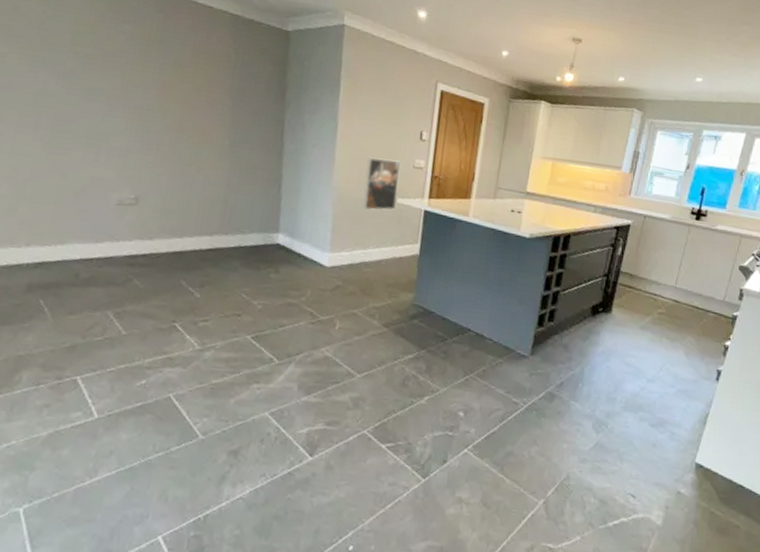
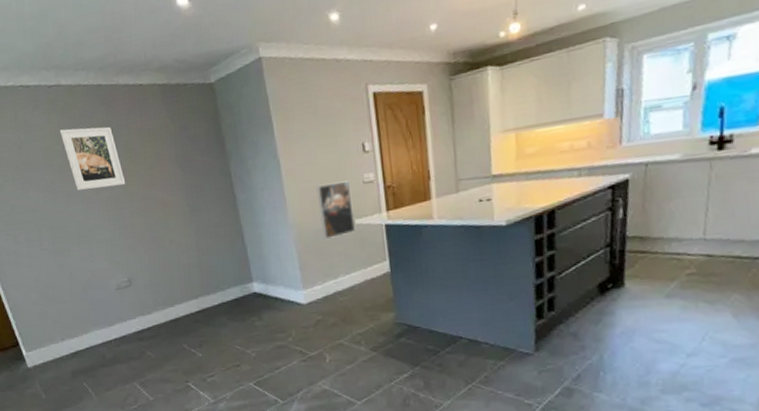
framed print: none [99,20,165,98] -> present [60,126,126,191]

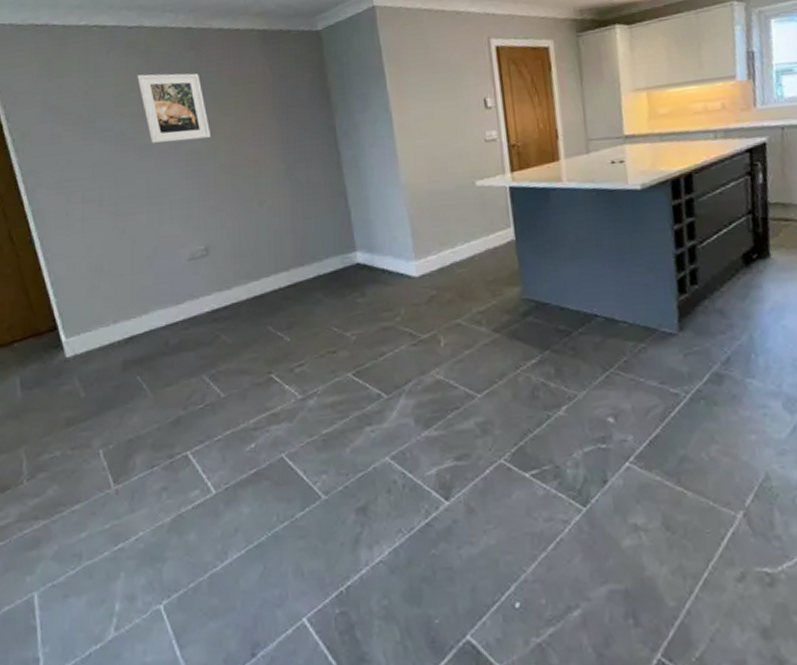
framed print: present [316,180,355,240] -> none [432,138,476,204]

